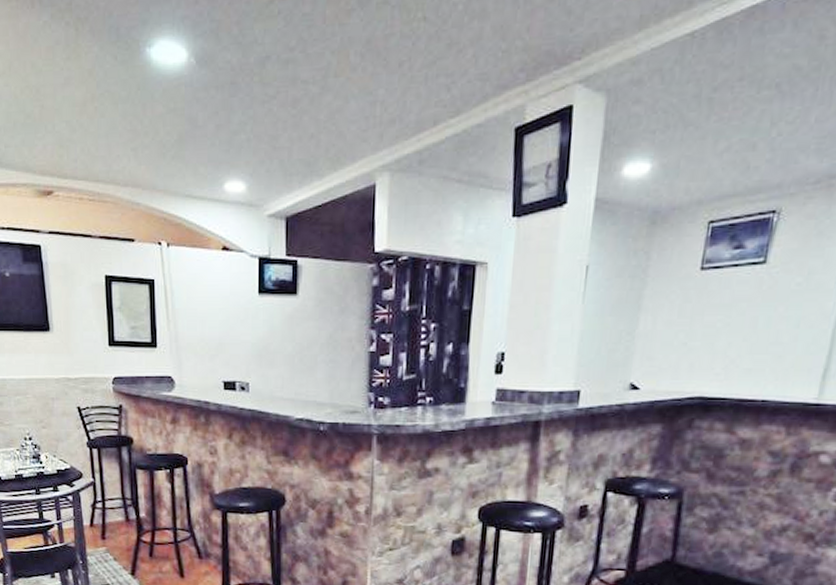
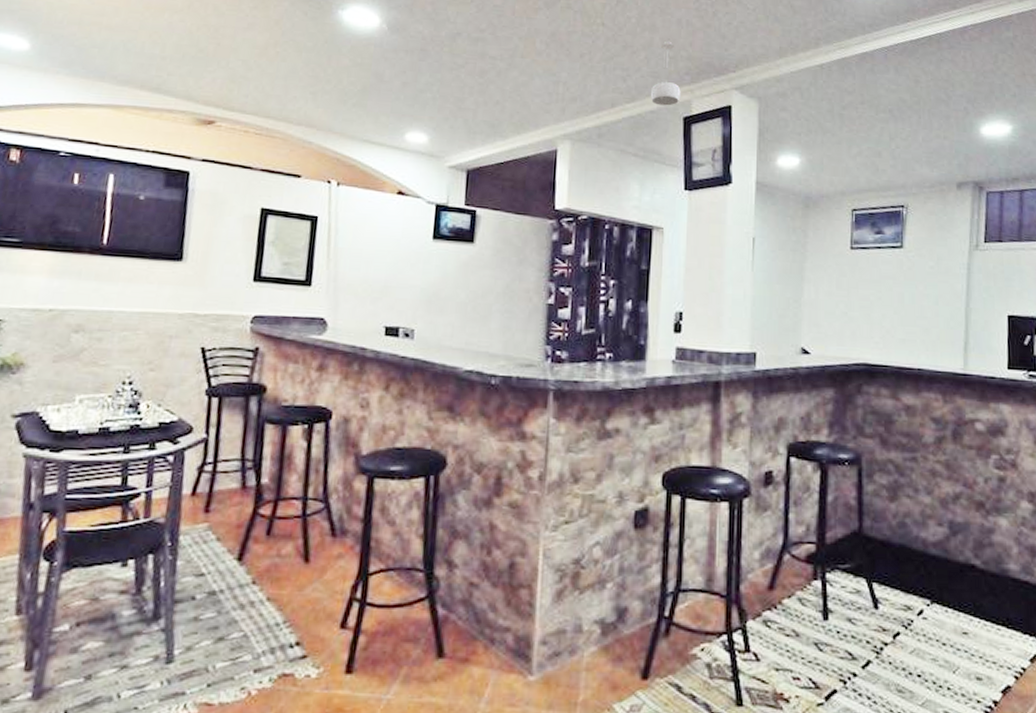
pendant light: none [477,28,514,116] -> present [650,41,681,106]

